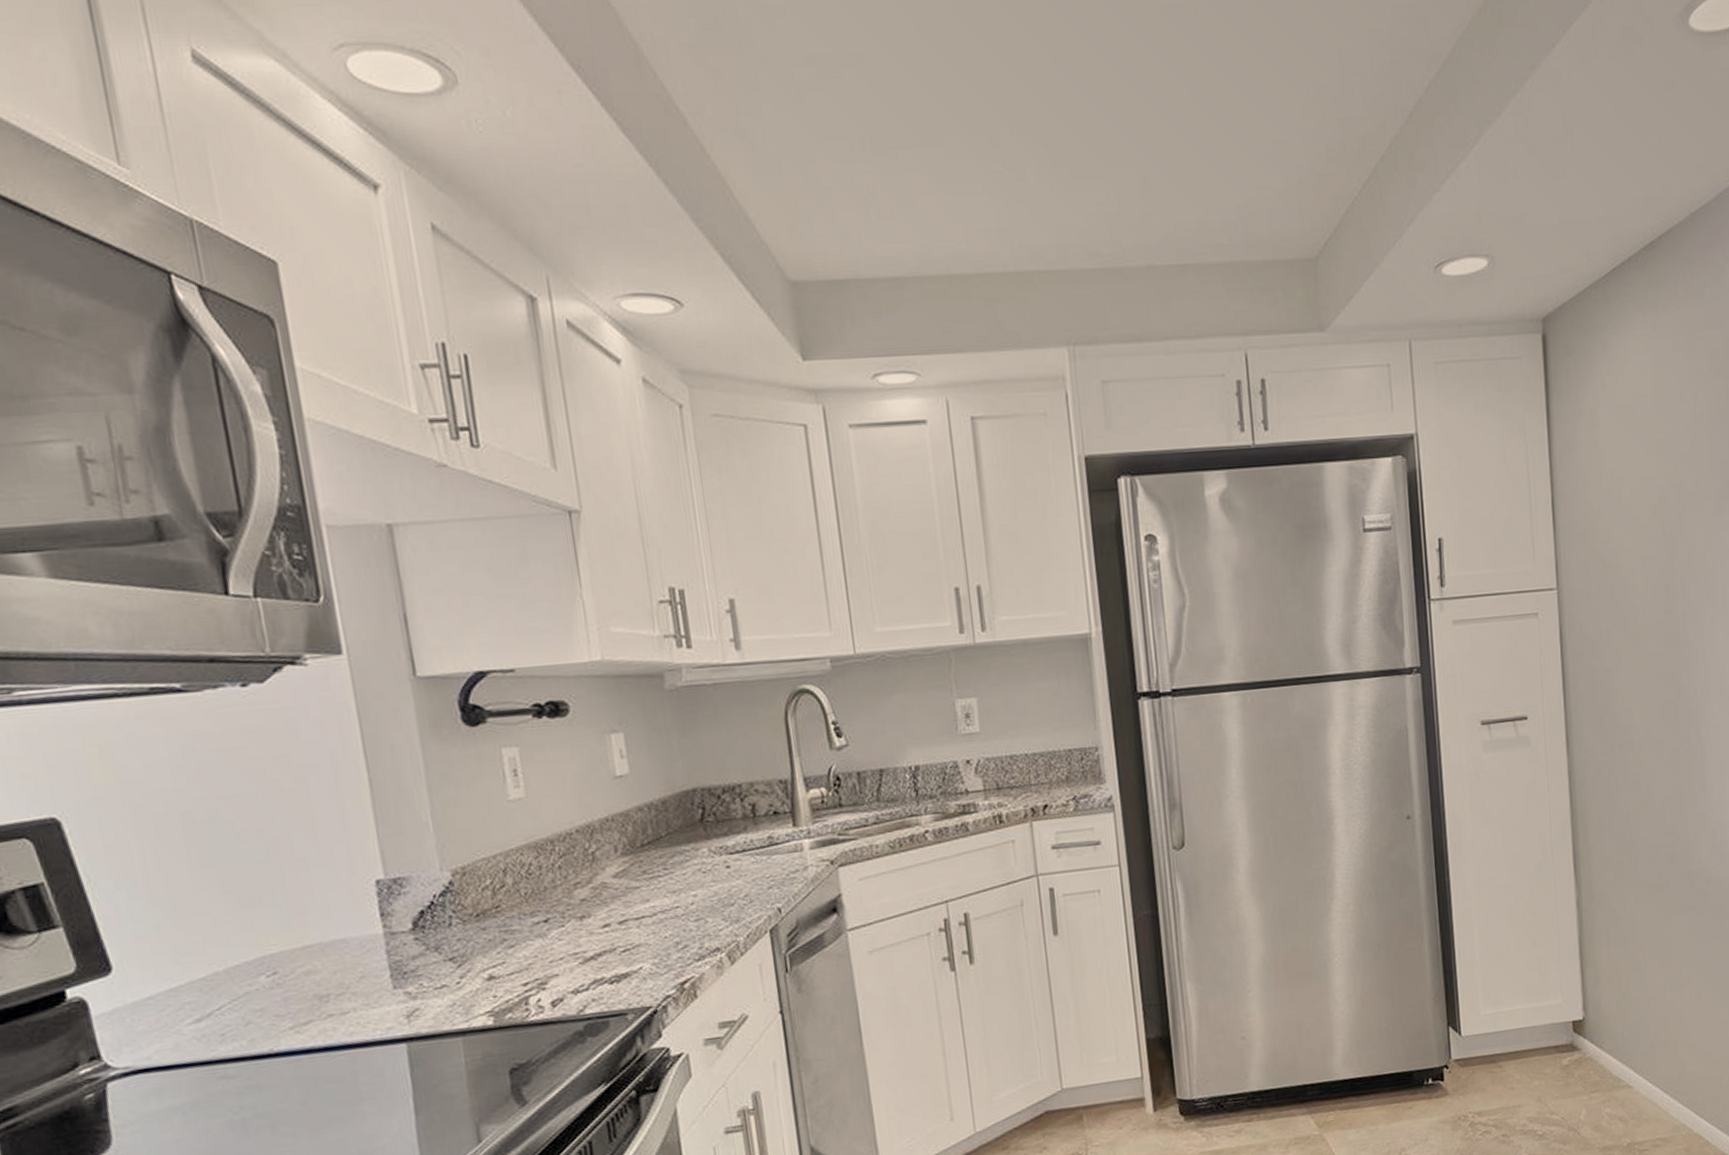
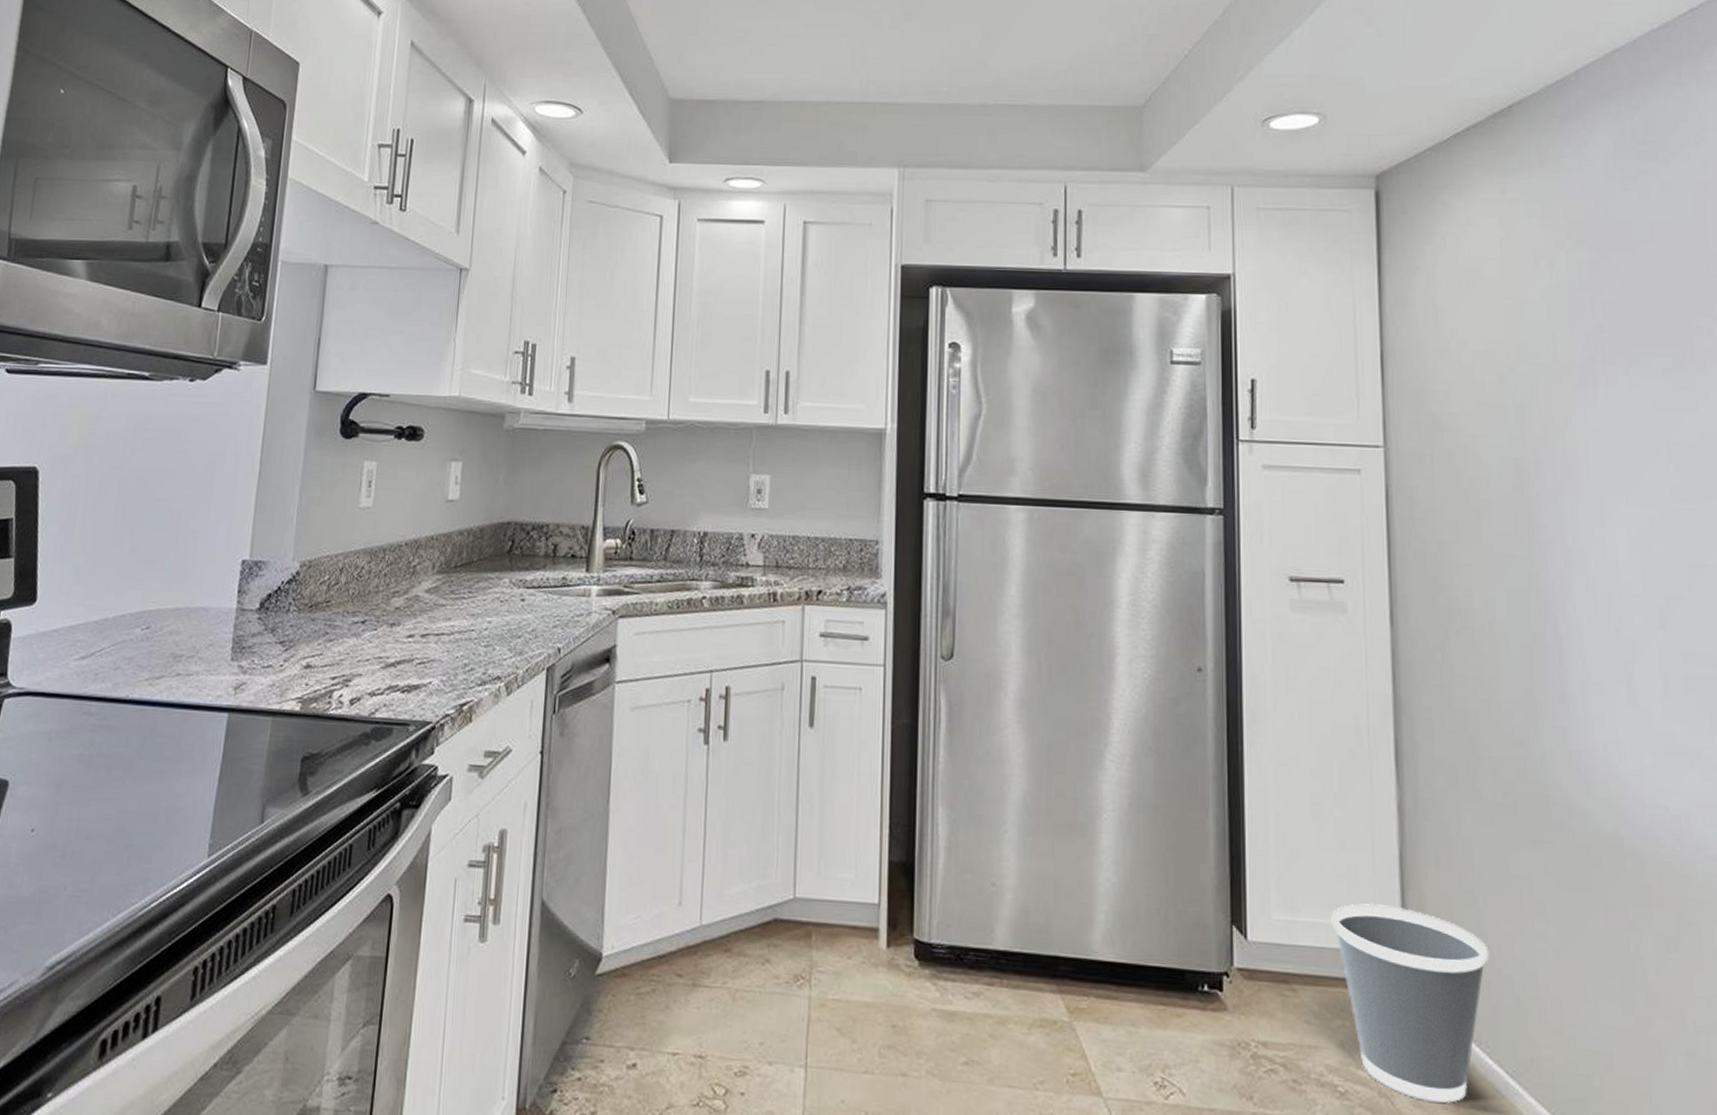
wastebasket: none [1527,982,1648,1126] -> present [1331,903,1489,1103]

